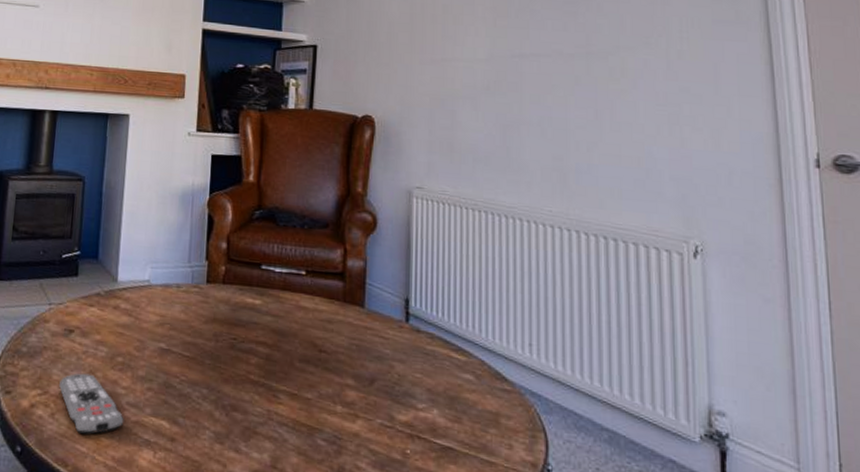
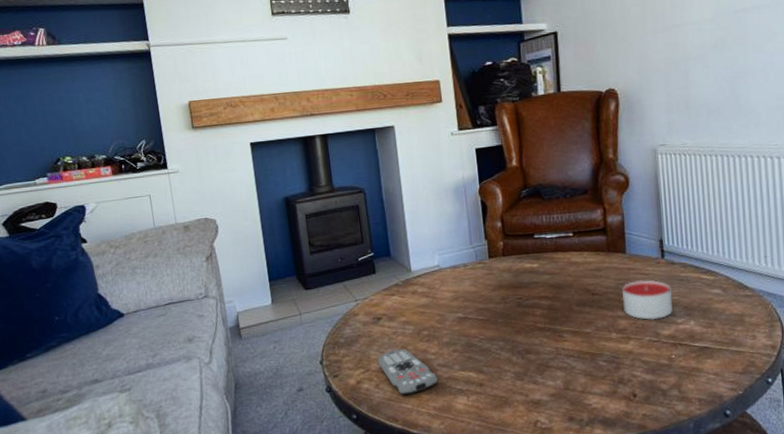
candle: none [353,344,415,399] -> present [621,280,673,320]

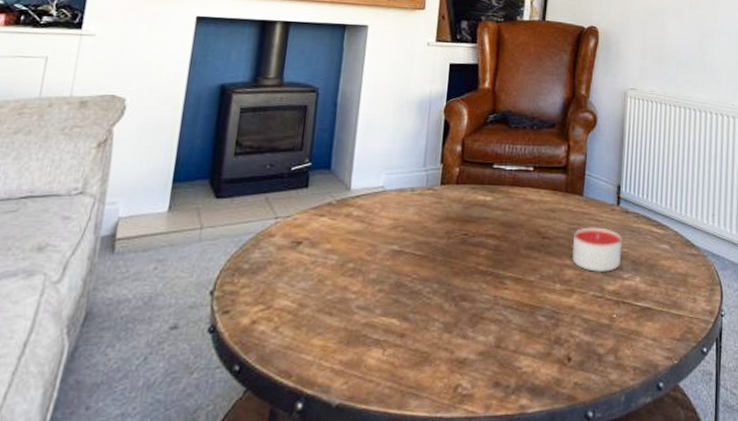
remote control: present [378,349,438,395] -> none [284,283,354,343]

